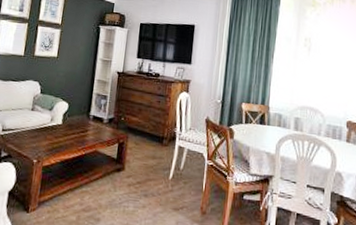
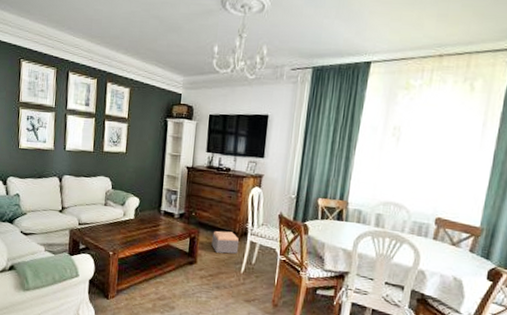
footstool: none [140,135,168,160] -> present [211,231,240,254]

